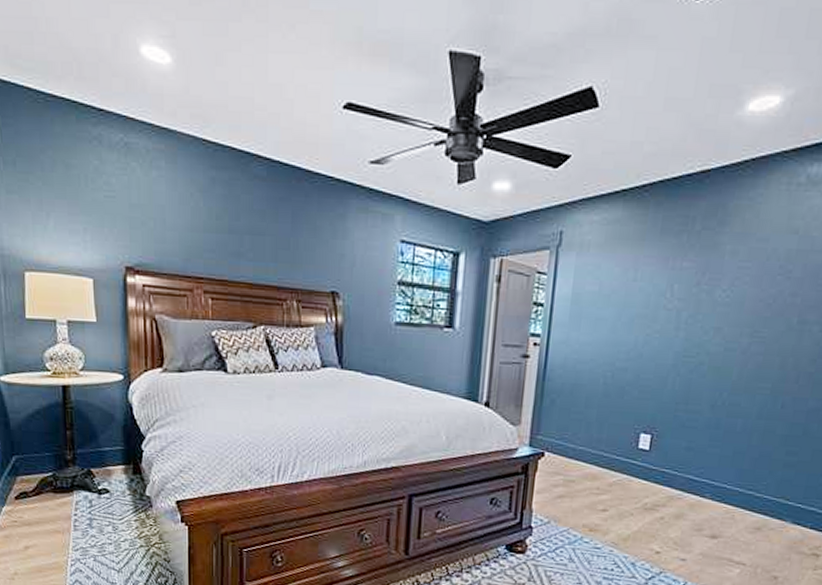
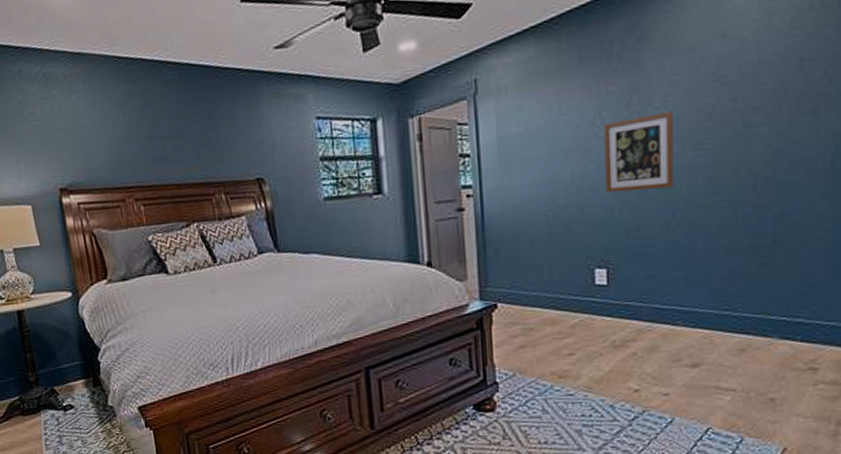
wall art: none [663,295,738,368] -> present [603,111,674,193]

